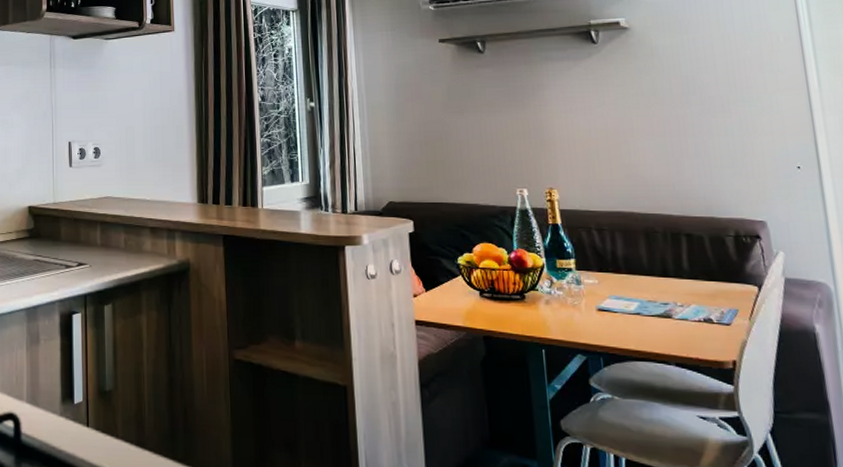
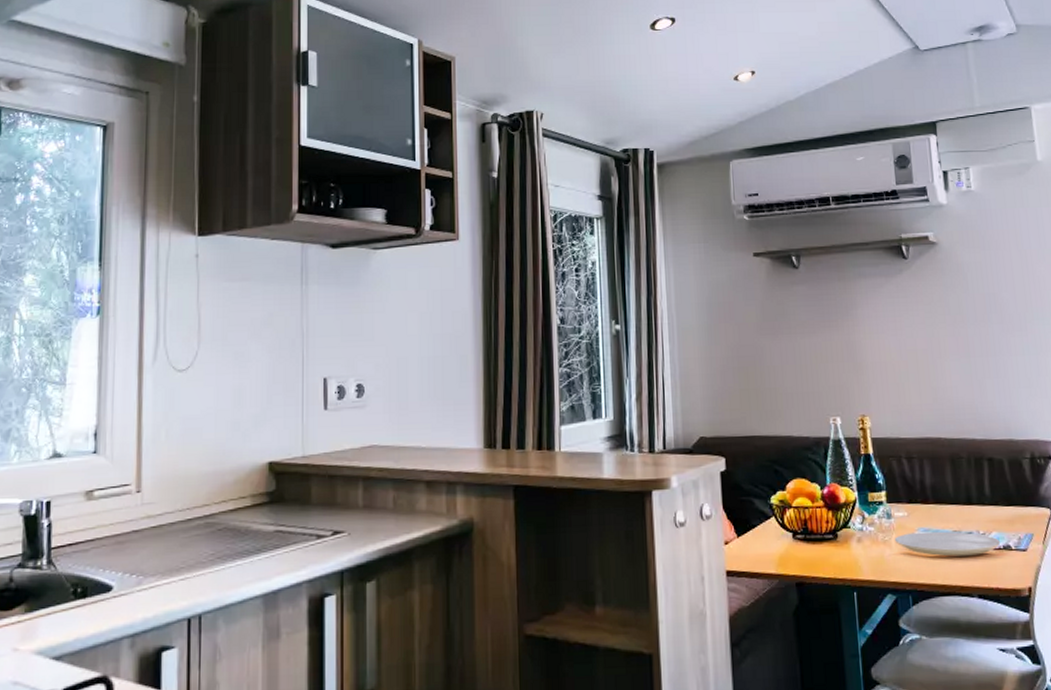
plate: none [584,299,701,326] -> present [894,531,1001,557]

